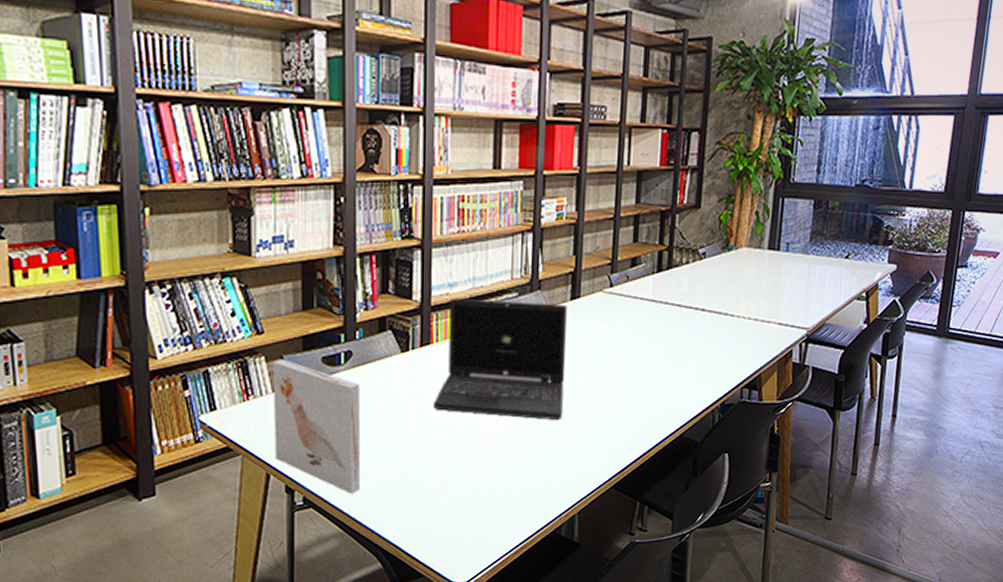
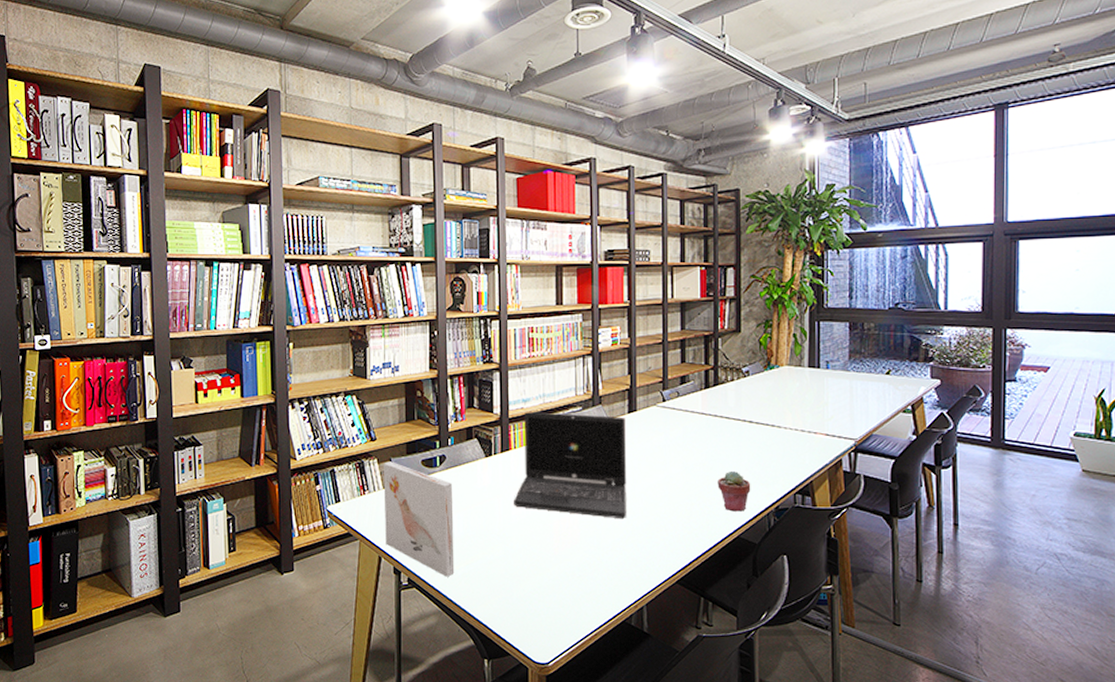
potted succulent: none [663,364,698,409] -> present [718,470,751,512]

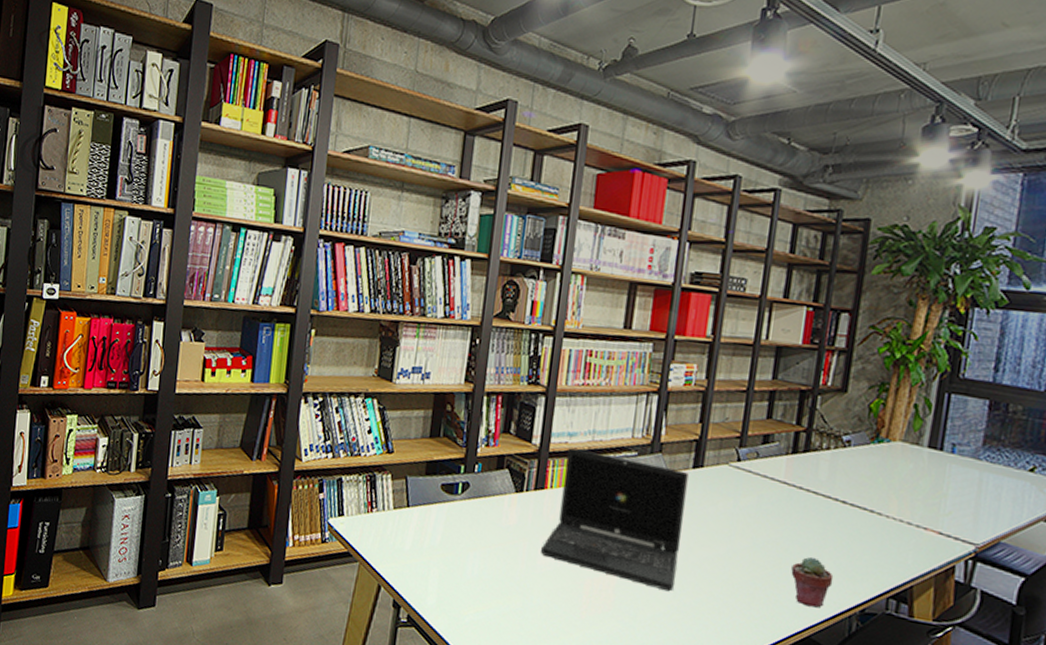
book: present [384,461,455,577] -> none [388,479,472,622]

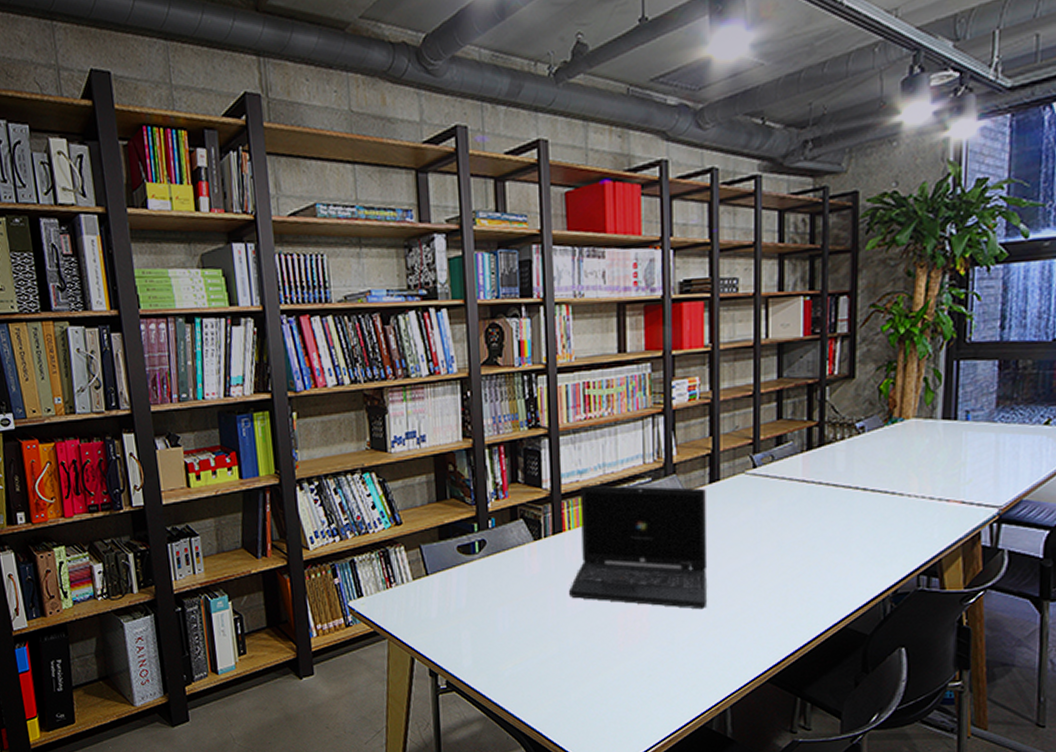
potted succulent: present [791,556,834,608] -> none [821,549,863,598]

